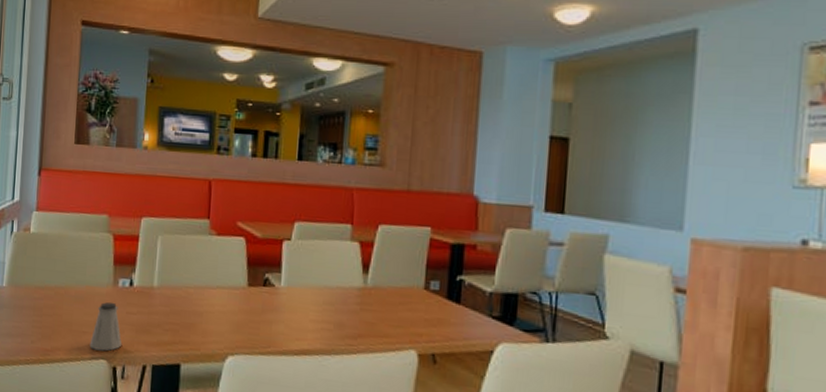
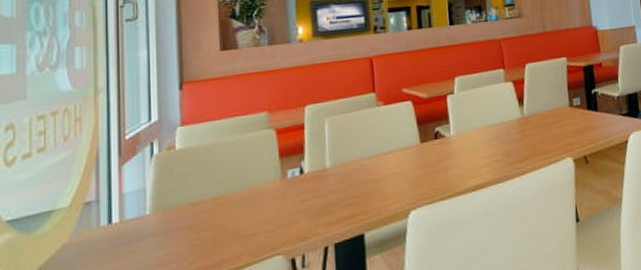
saltshaker: present [89,302,122,352] -> none [261,195,299,249]

